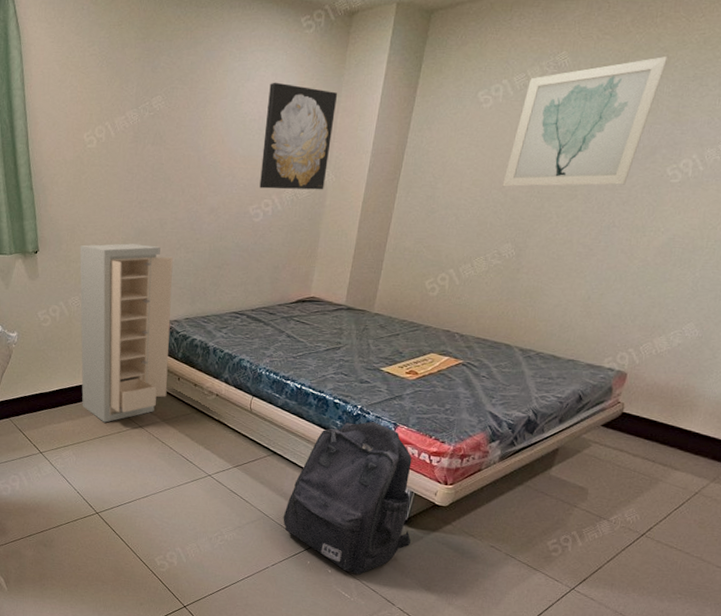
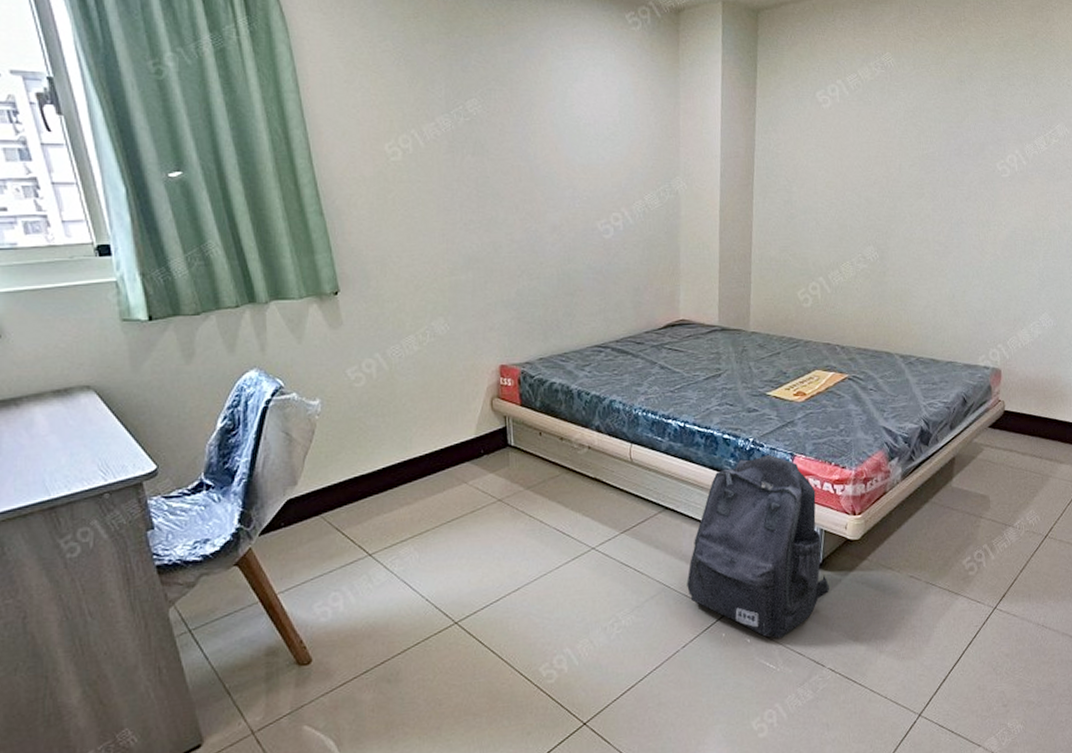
storage cabinet: present [79,243,174,423] -> none [394,274,528,502]
wall art: present [259,82,338,190] -> none [601,82,677,201]
wall art: present [502,55,669,187] -> none [854,57,978,188]

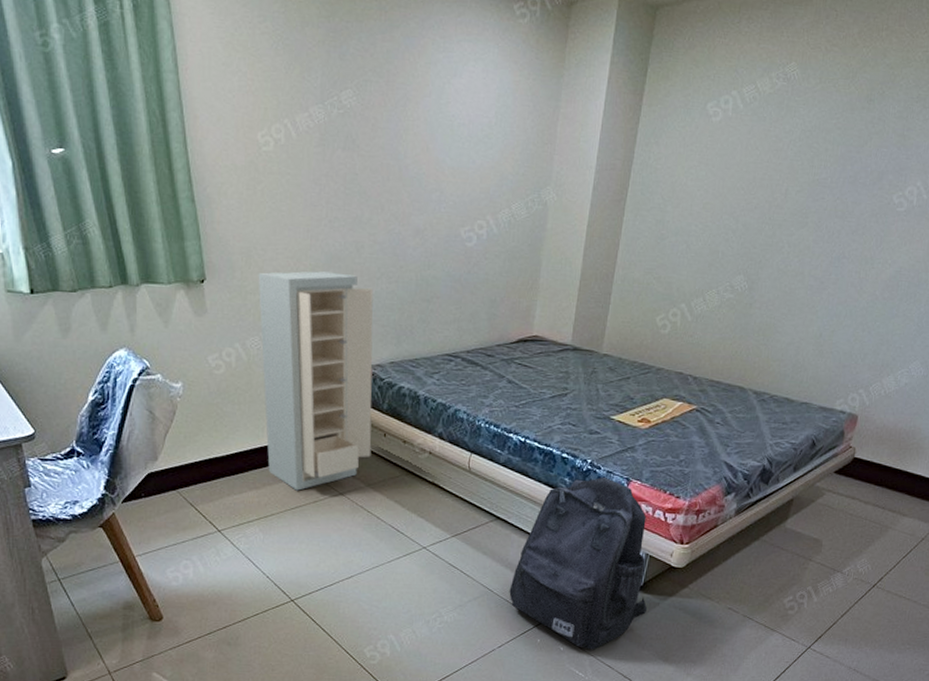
storage cabinet: none [394,274,528,502] -> present [258,271,374,491]

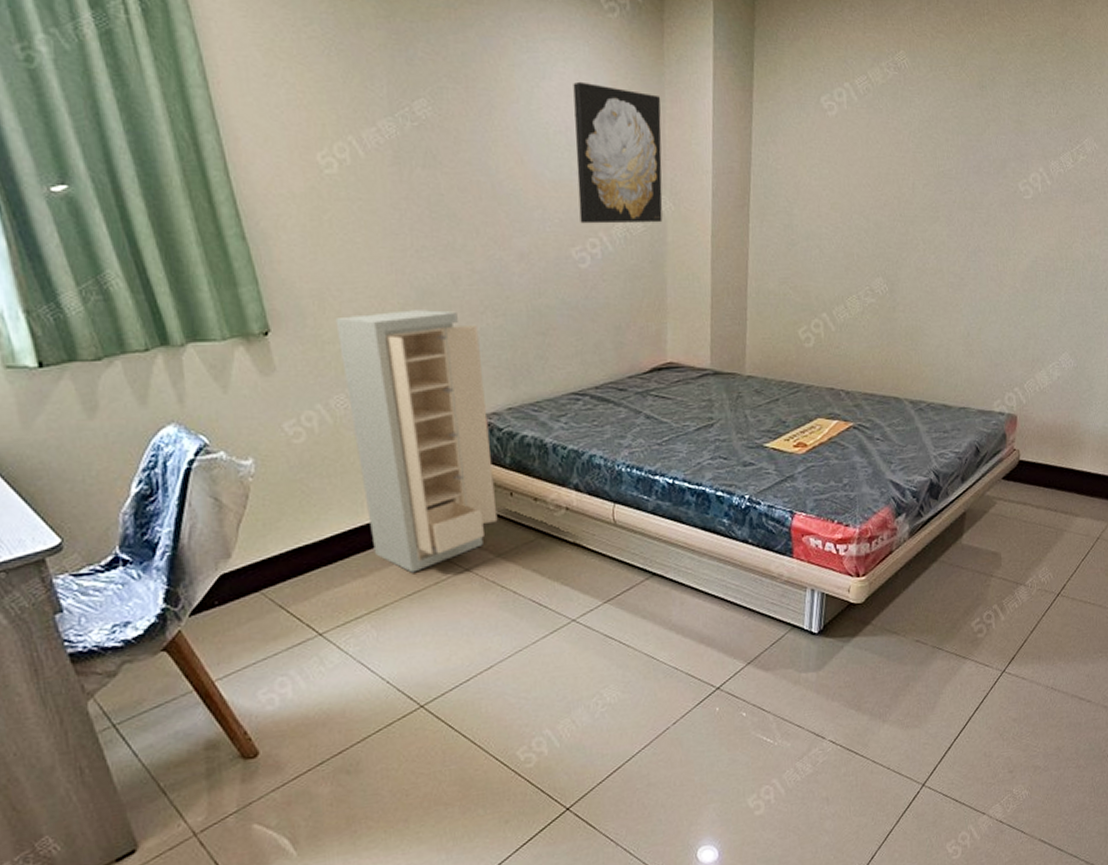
wall art: none [471,79,557,211] -> present [573,81,663,224]
backpack: present [509,478,647,650] -> none [677,513,831,711]

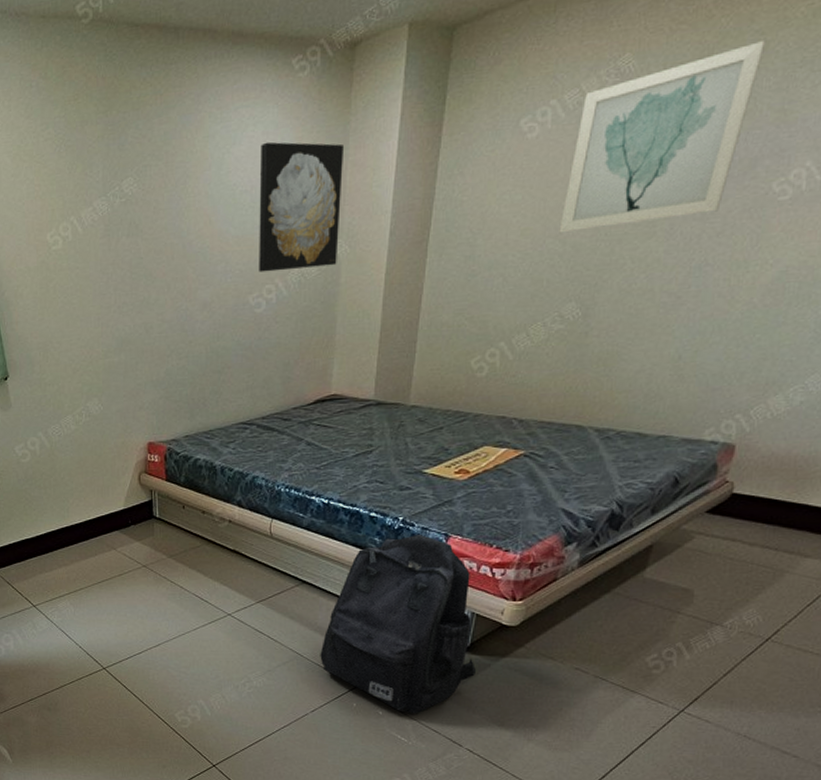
storage cabinet: present [335,310,498,573] -> none [55,355,171,565]
backpack: none [677,513,831,711] -> present [320,535,476,714]
wall art: none [862,58,1002,210] -> present [559,39,766,234]

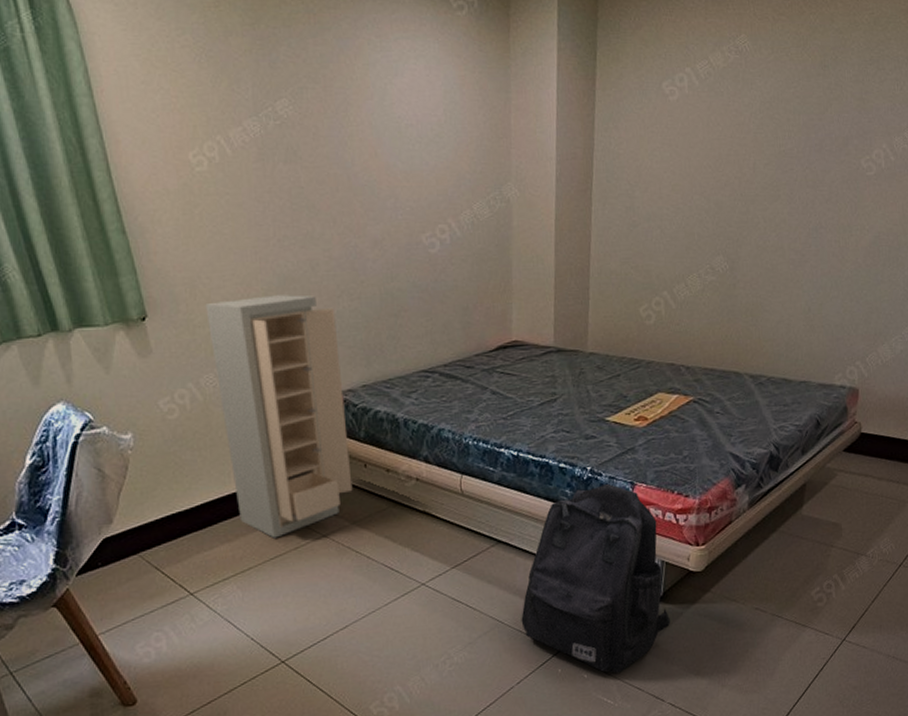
storage cabinet: none [55,355,171,565] -> present [205,295,353,538]
wall art: present [259,141,345,273] -> none [424,77,508,211]
wall art: present [559,39,766,234] -> none [703,37,844,191]

